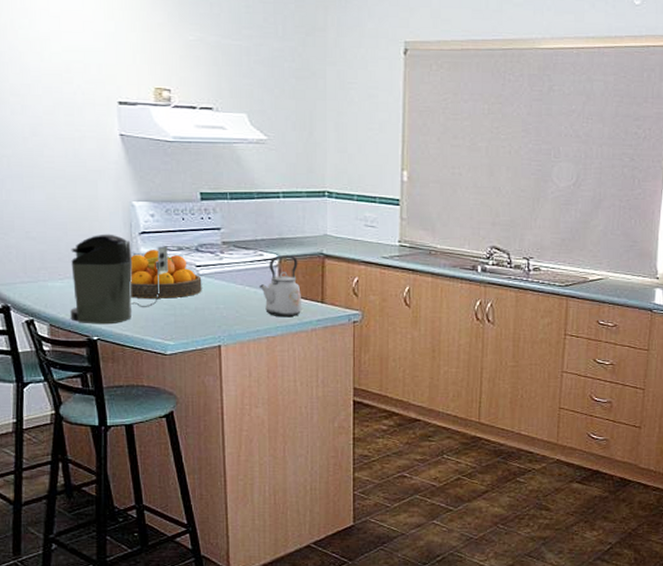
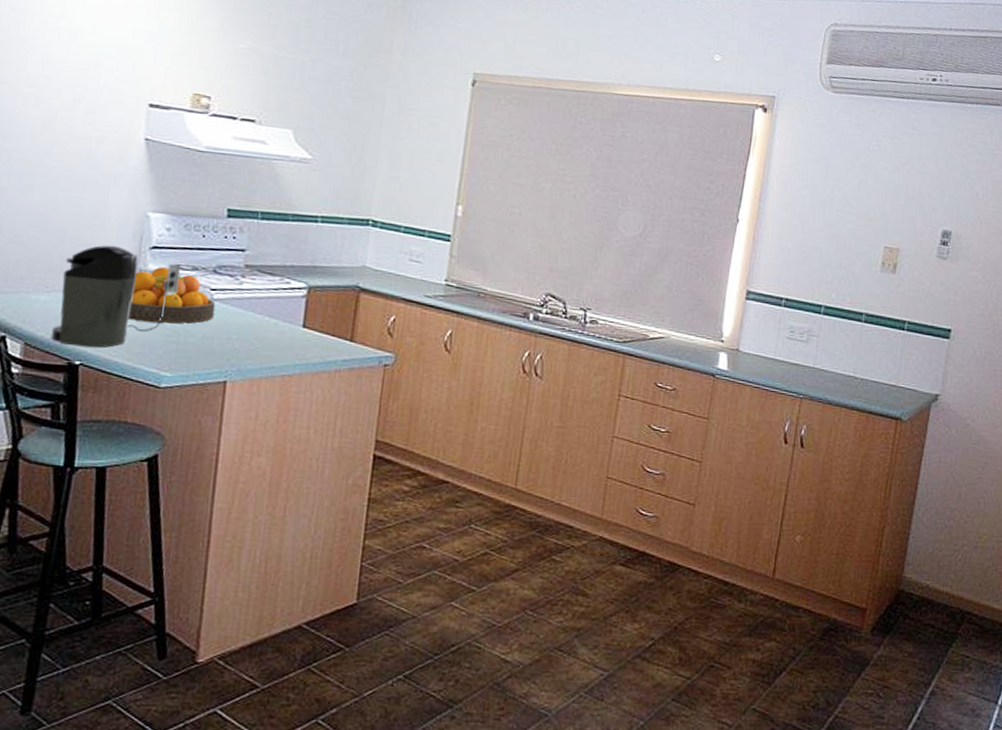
kettle: present [259,255,302,318] -> none [280,285,330,355]

